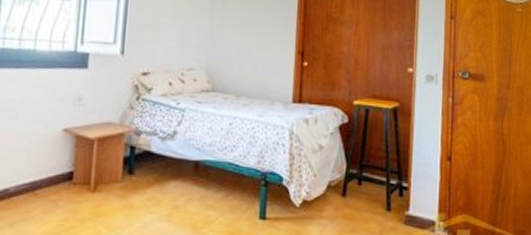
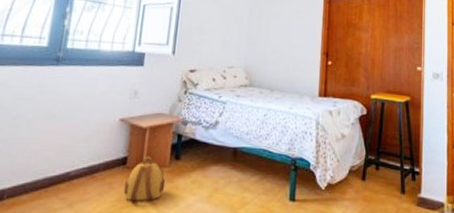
backpack: none [70,170,118,220] -> present [123,156,166,201]

